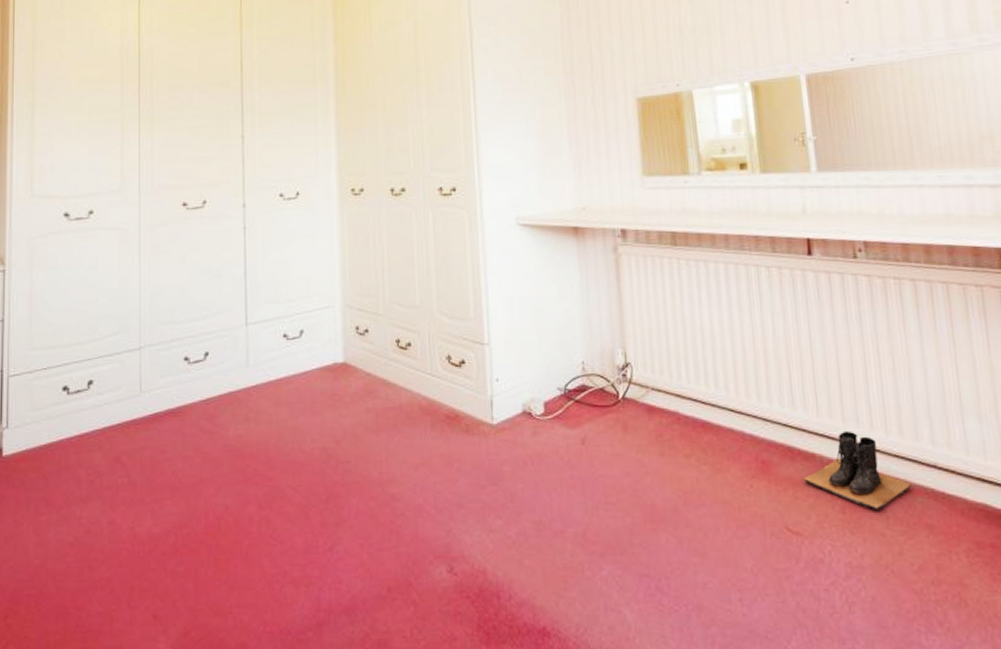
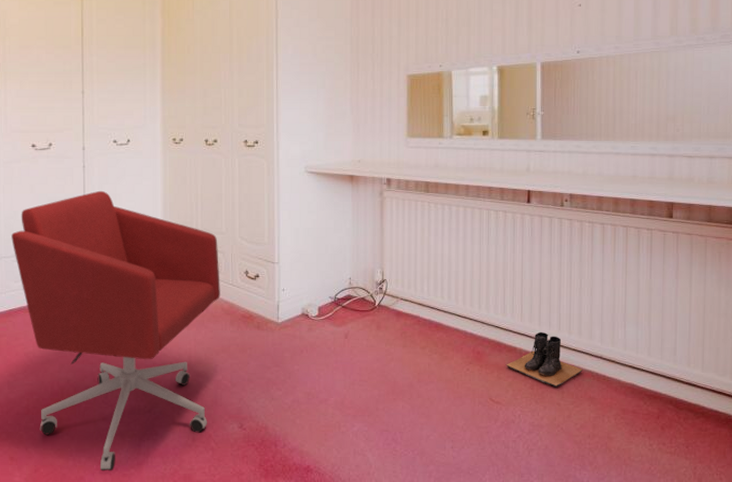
armchair: none [157,257,417,635] -> present [11,190,220,471]

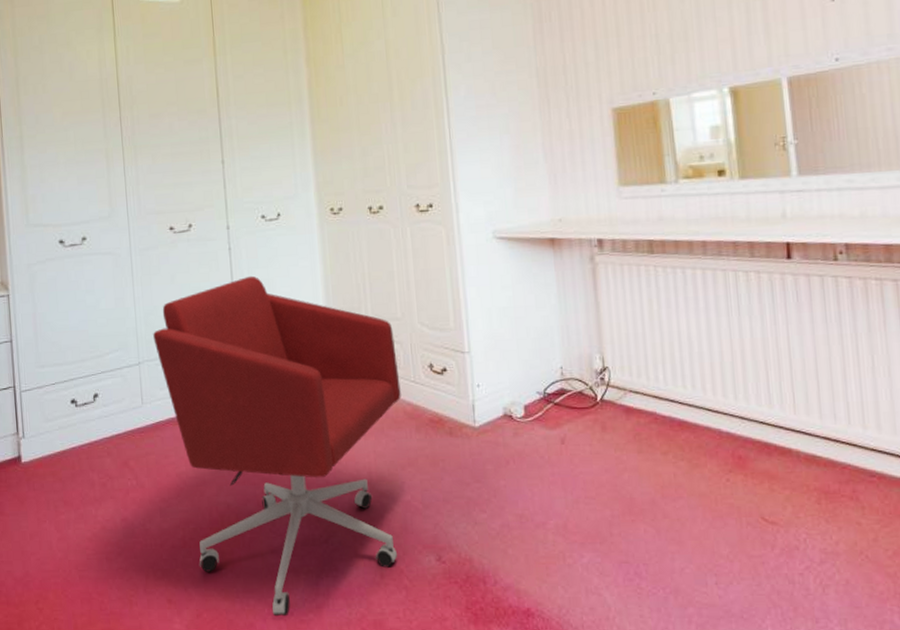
boots: present [505,331,583,388] -> none [779,427,889,501]

